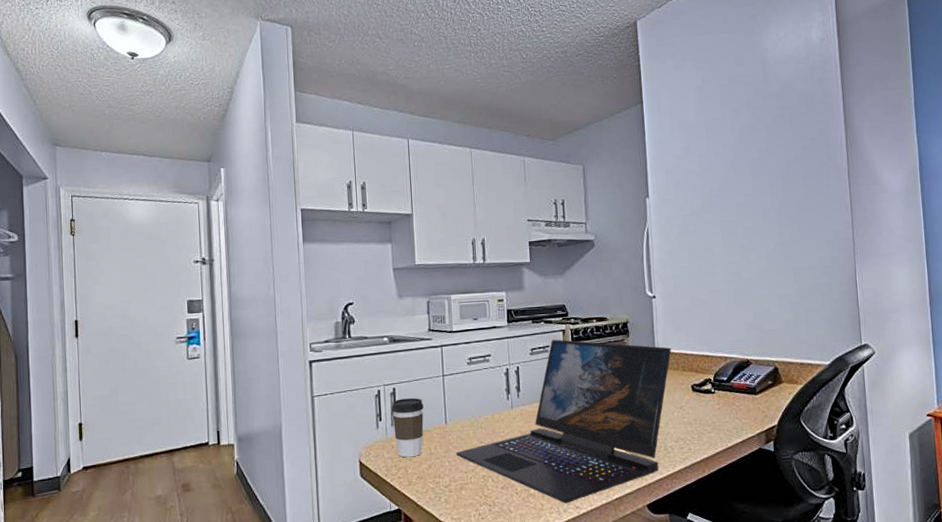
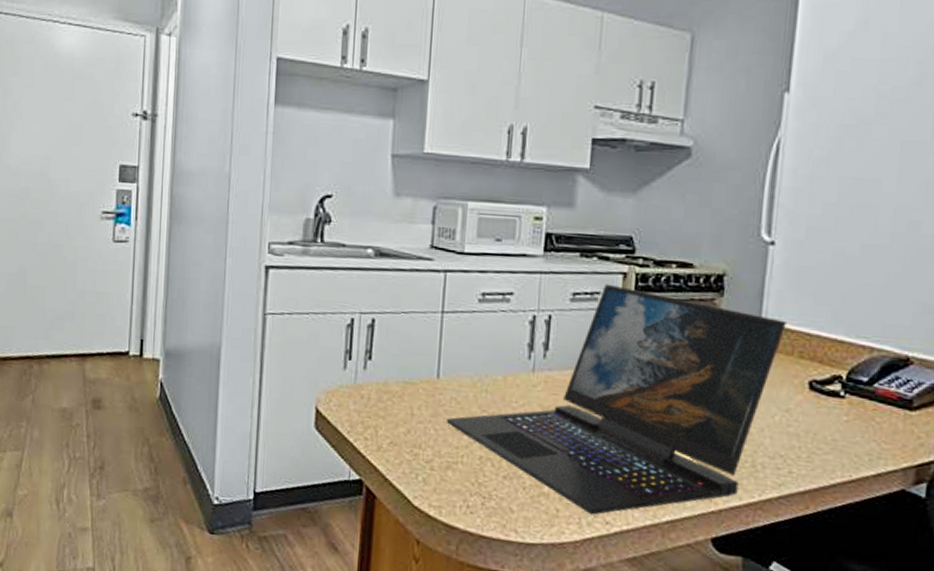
coffee cup: present [391,398,424,458] -> none [365,334,411,415]

